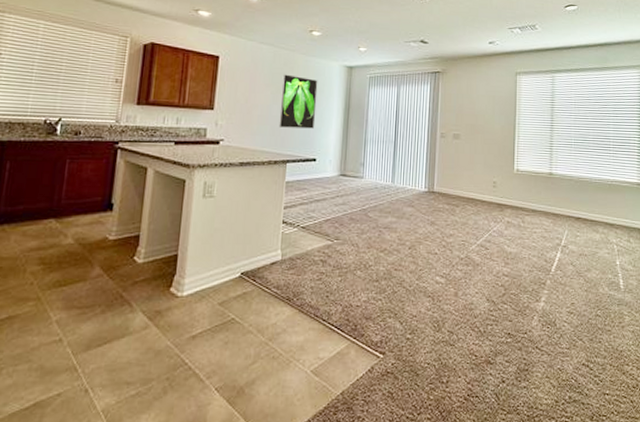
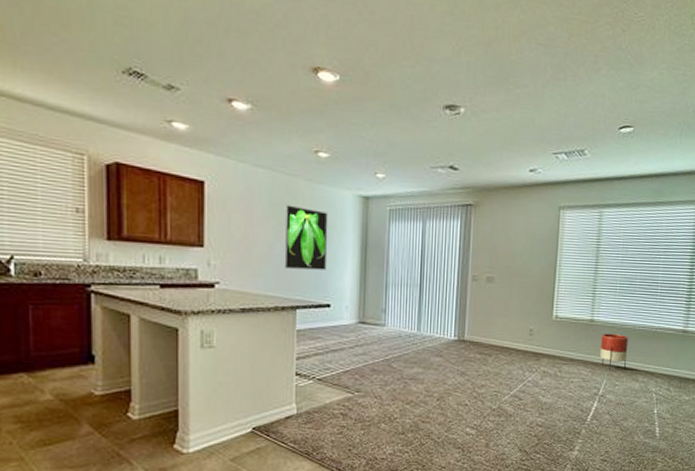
planter: none [560,186,586,223] -> present [600,333,629,372]

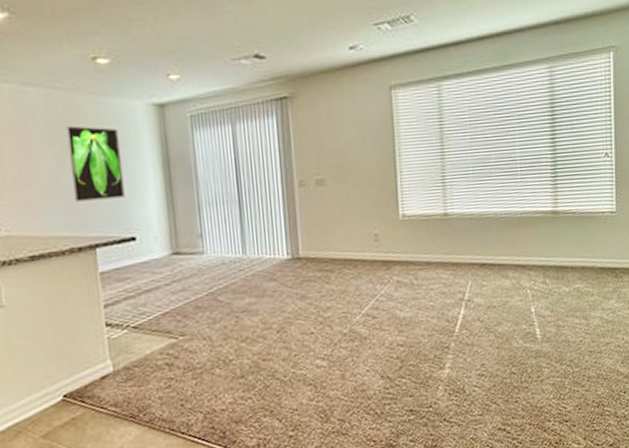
planter: present [600,333,629,372] -> none [459,225,492,271]

